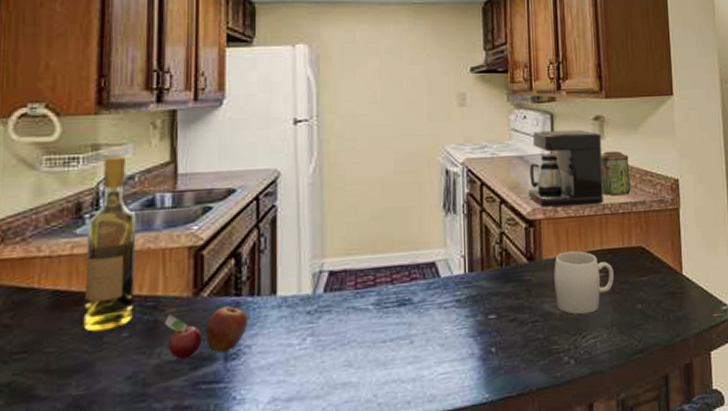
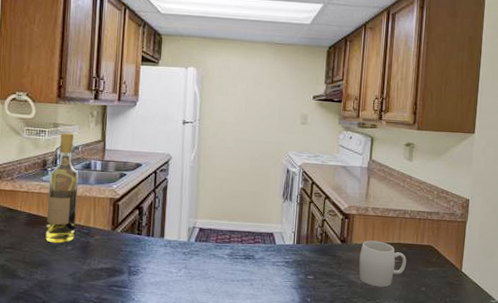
fruit: present [164,314,203,360] -> none [93,239,116,269]
fruit: present [204,300,248,353] -> none [117,238,145,270]
coffee maker: present [529,129,603,207] -> none [347,149,410,210]
canister: present [601,151,631,196] -> none [405,171,430,206]

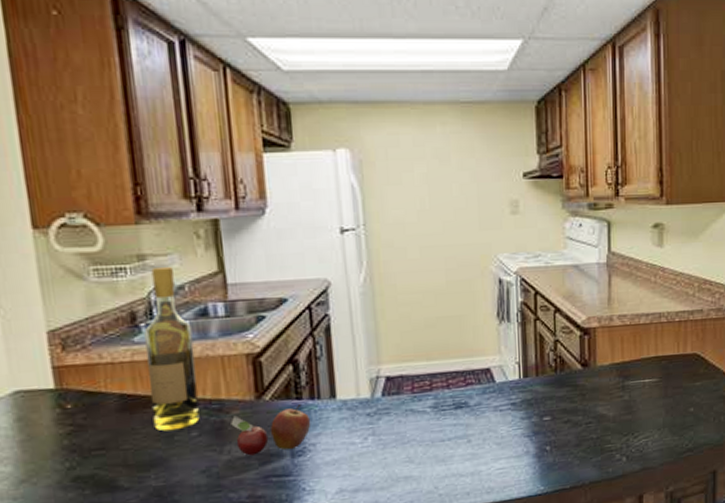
fruit: none [93,239,116,269] -> present [231,415,269,456]
fruit: none [117,238,145,270] -> present [270,403,311,450]
mug: present [358,240,406,288] -> none [608,357,667,417]

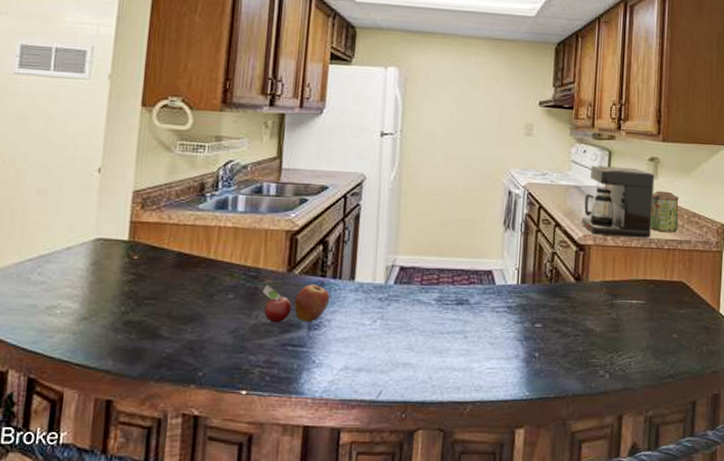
bottle: present [144,266,200,431] -> none [199,147,247,291]
coffee maker: none [584,237,661,316] -> present [582,165,655,238]
canister: none [658,259,688,305] -> present [650,190,679,233]

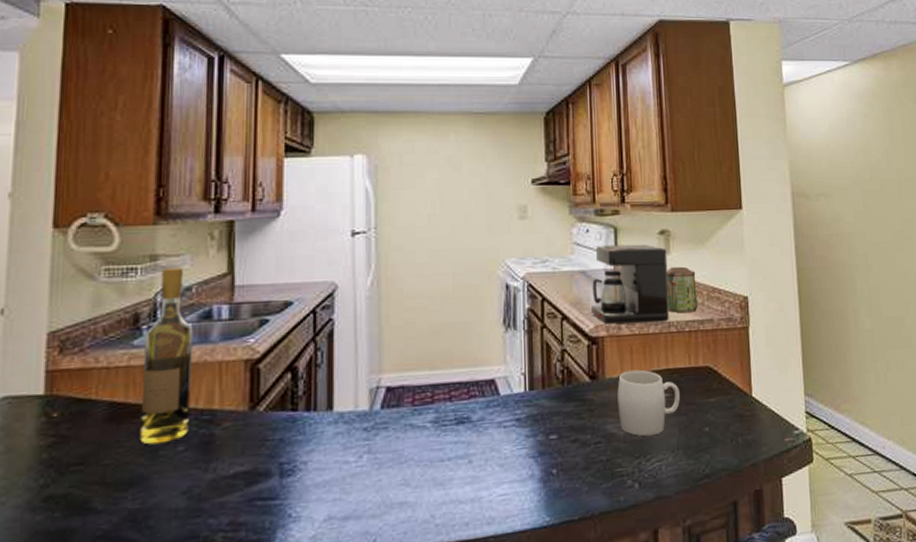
bottle: none [199,147,247,291] -> present [139,266,193,445]
fruit: present [263,284,292,323] -> none [220,428,258,475]
fruit: present [294,281,330,323] -> none [260,415,305,469]
mug: none [597,277,654,336] -> present [617,369,680,437]

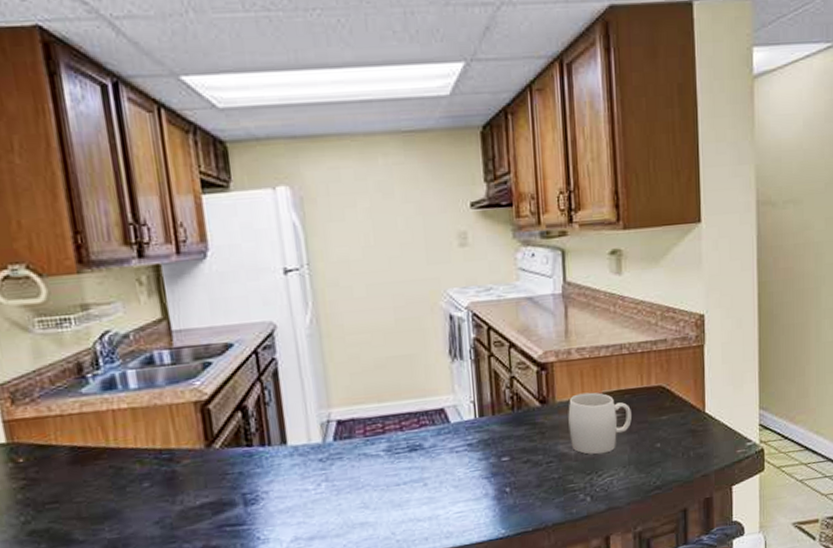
bottle: present [139,266,193,445] -> none [91,314,151,483]
coffee maker: present [592,244,669,324] -> none [539,265,621,350]
canister: present [666,266,698,314] -> none [618,287,651,335]

